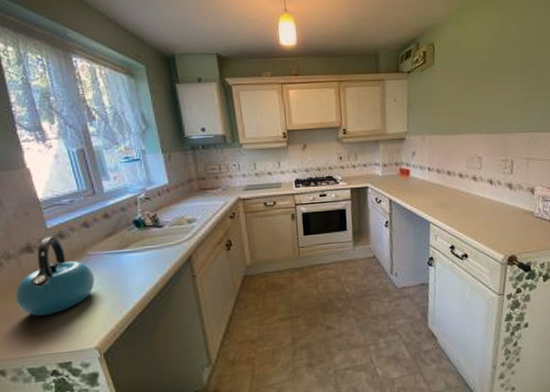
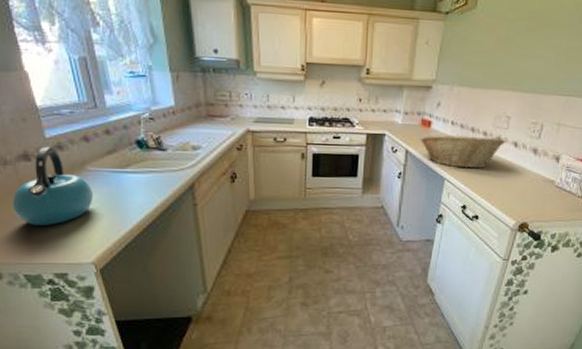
fruit basket: none [400,177,481,210] -> present [419,134,506,169]

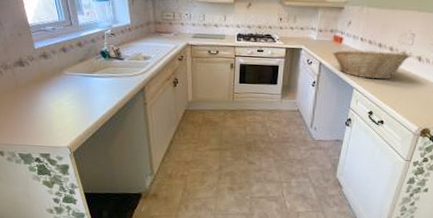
kettle: present [13,146,93,225] -> none [11,55,68,116]

